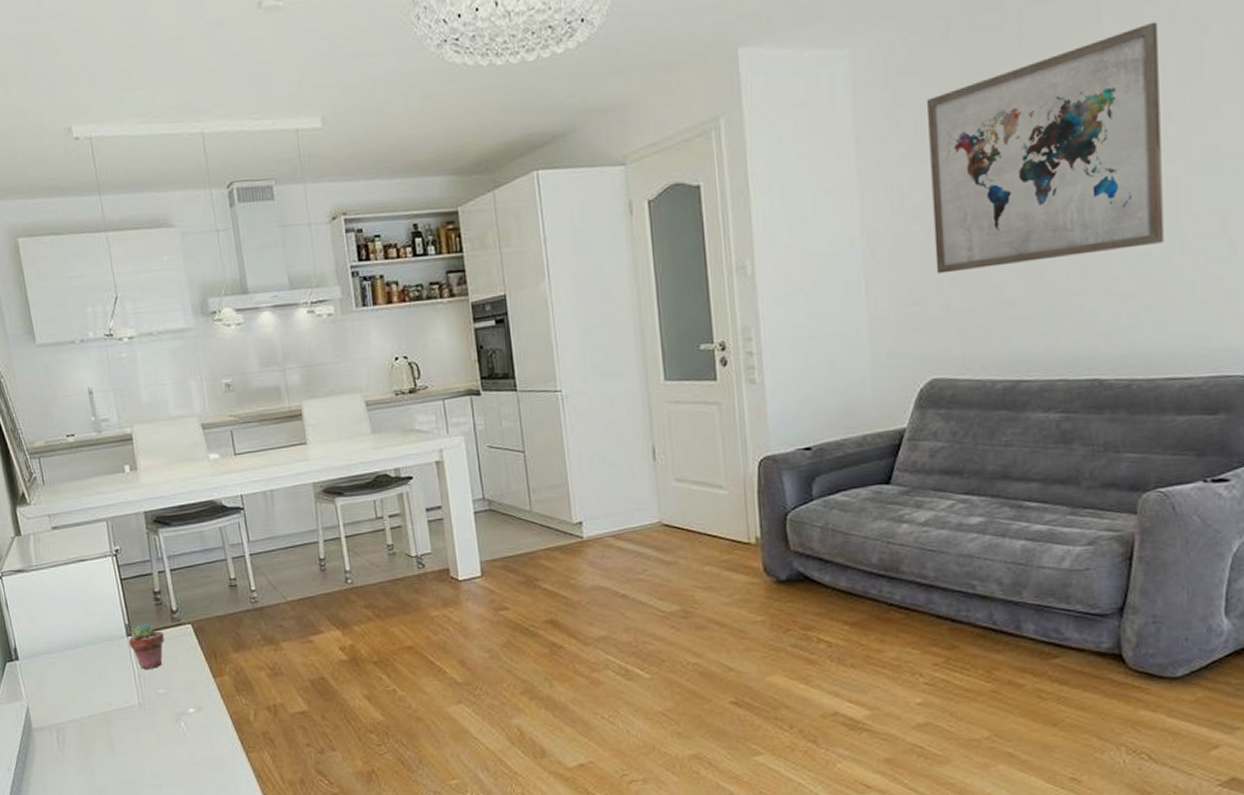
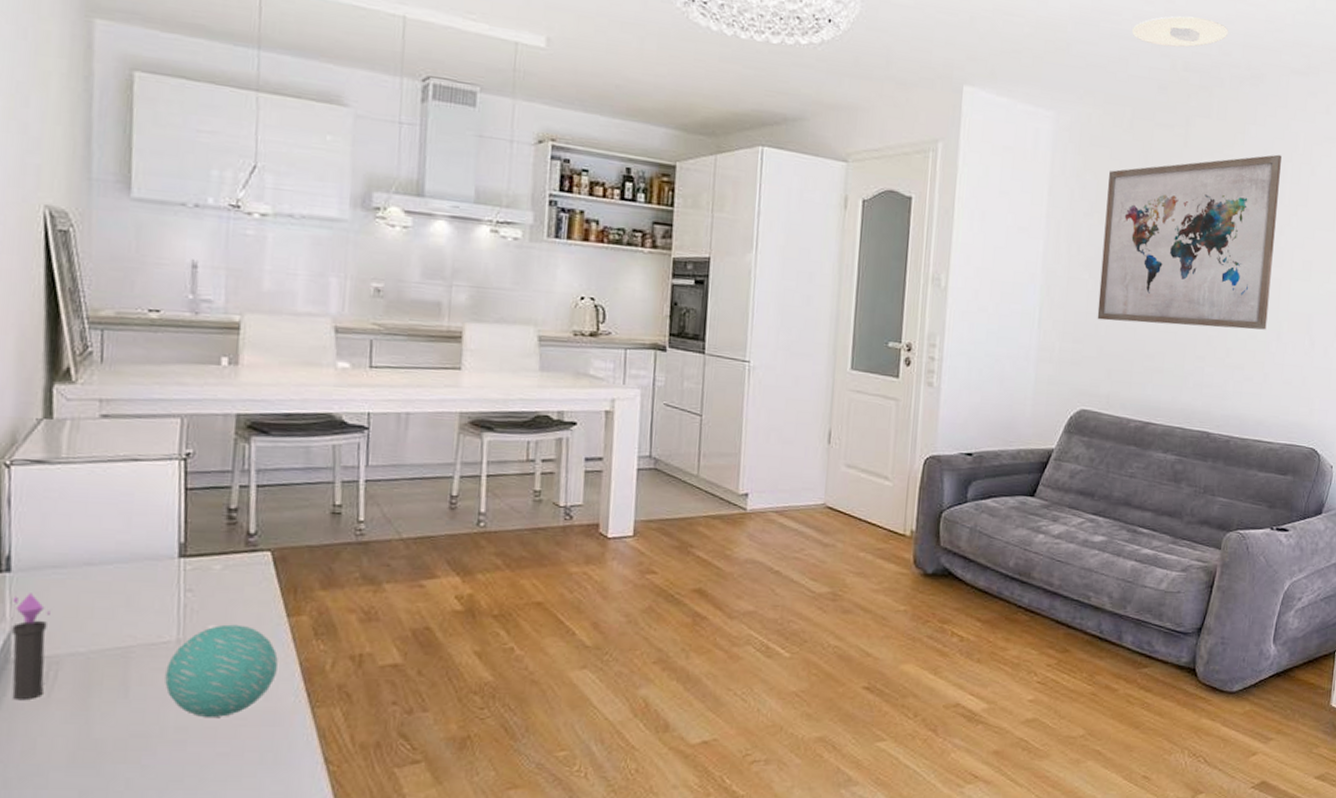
candle: none [24,675,58,760] -> present [11,593,50,701]
potted succulent: present [129,623,164,669] -> none [180,544,231,599]
decorative ball: none [136,687,215,765] -> present [165,624,278,717]

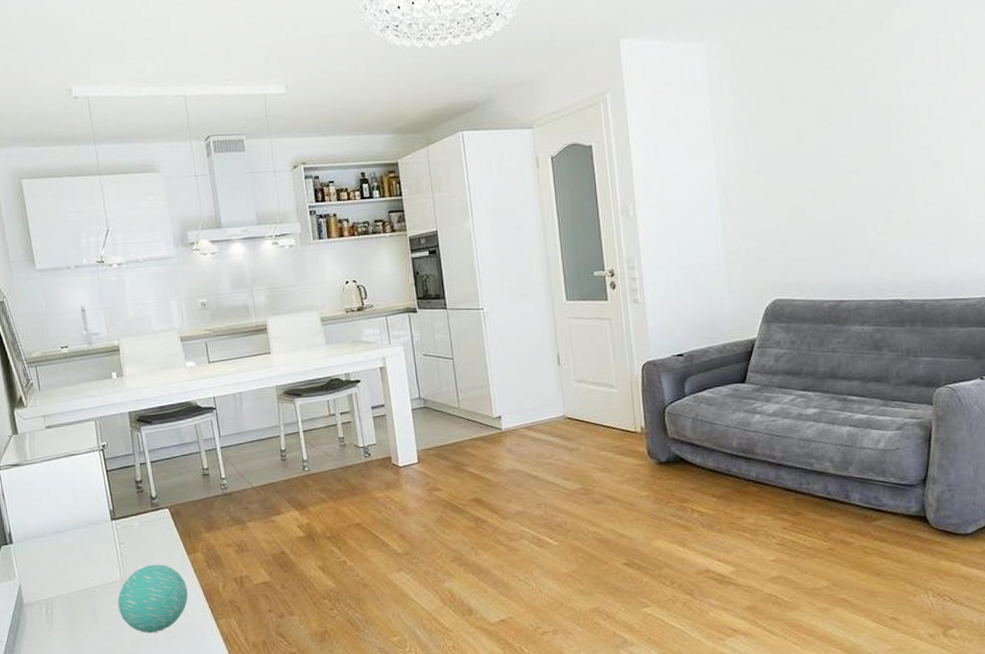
candle: present [11,593,50,701] -> none [17,557,47,632]
wall art: present [1097,154,1282,330] -> none [765,29,944,217]

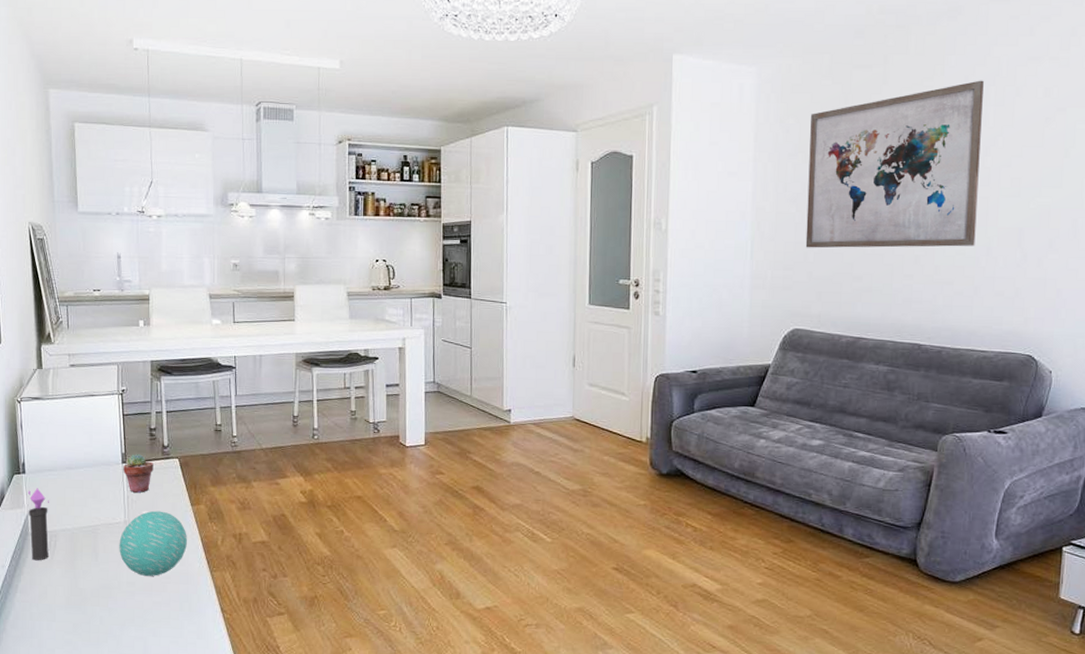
candle: none [17,557,47,632] -> present [27,488,49,561]
potted succulent: none [113,509,145,549] -> present [123,454,154,493]
wall art: none [765,29,944,217] -> present [805,80,984,248]

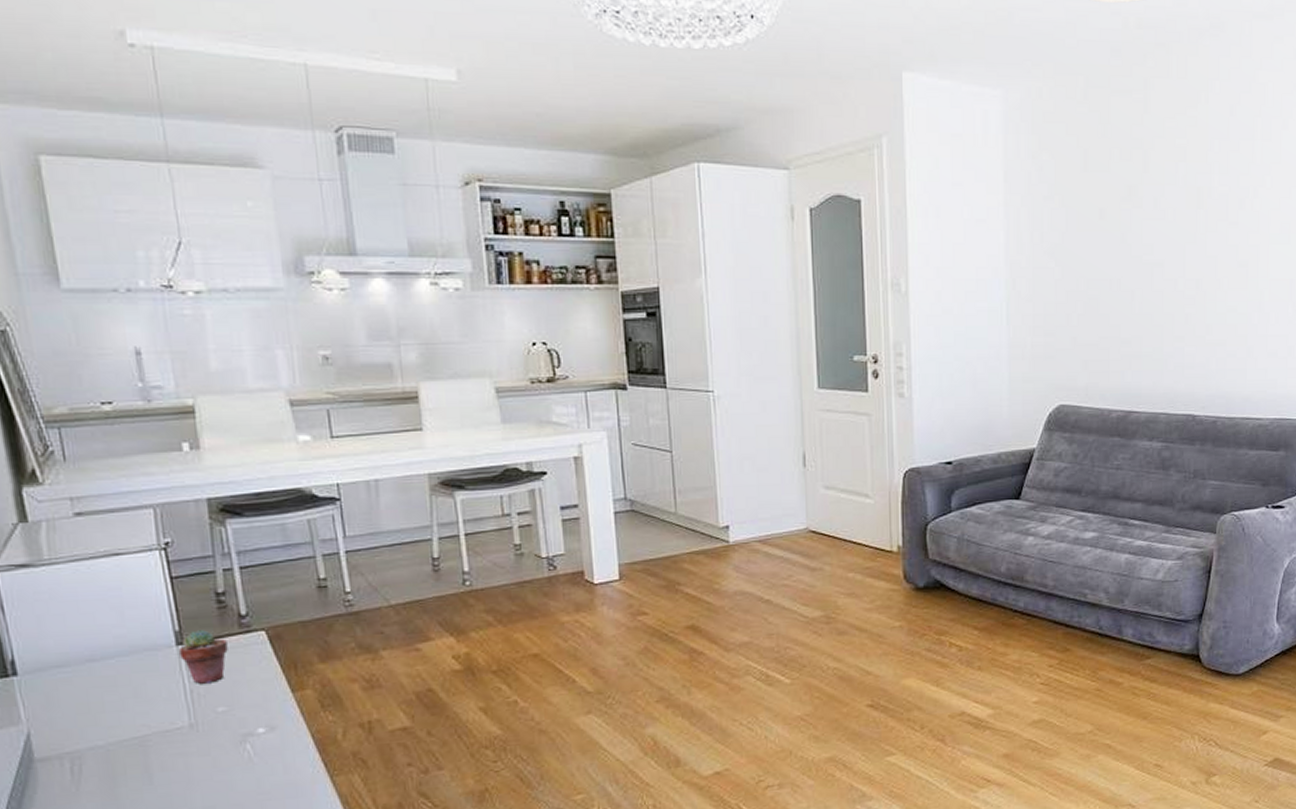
candle: present [27,488,49,561] -> none [24,694,72,797]
decorative ball: present [119,510,187,576] -> none [184,704,291,795]
wall art: present [805,80,984,248] -> none [1067,110,1250,309]

